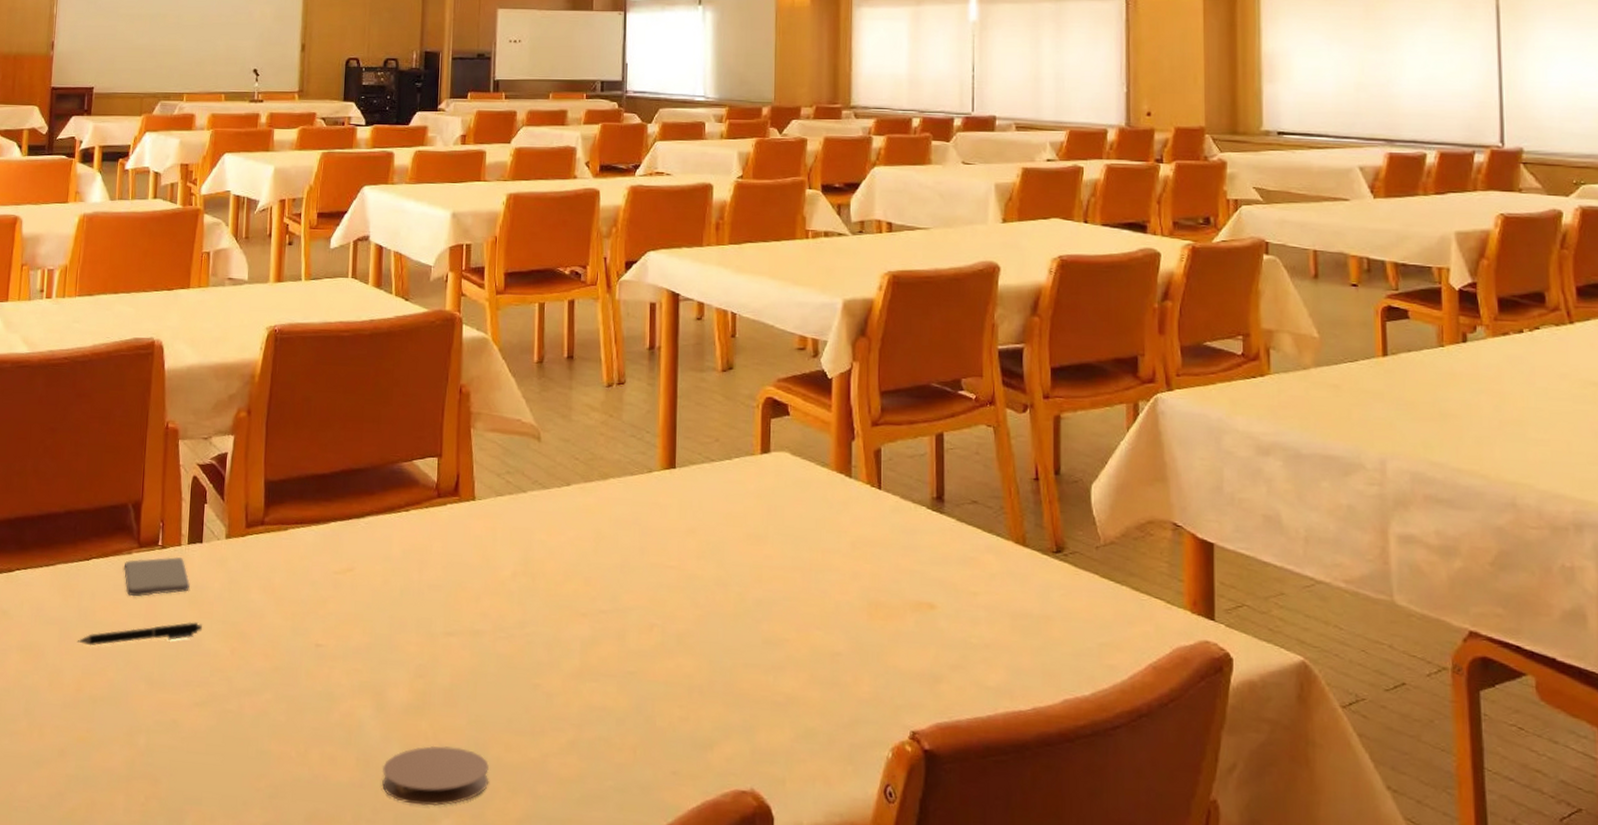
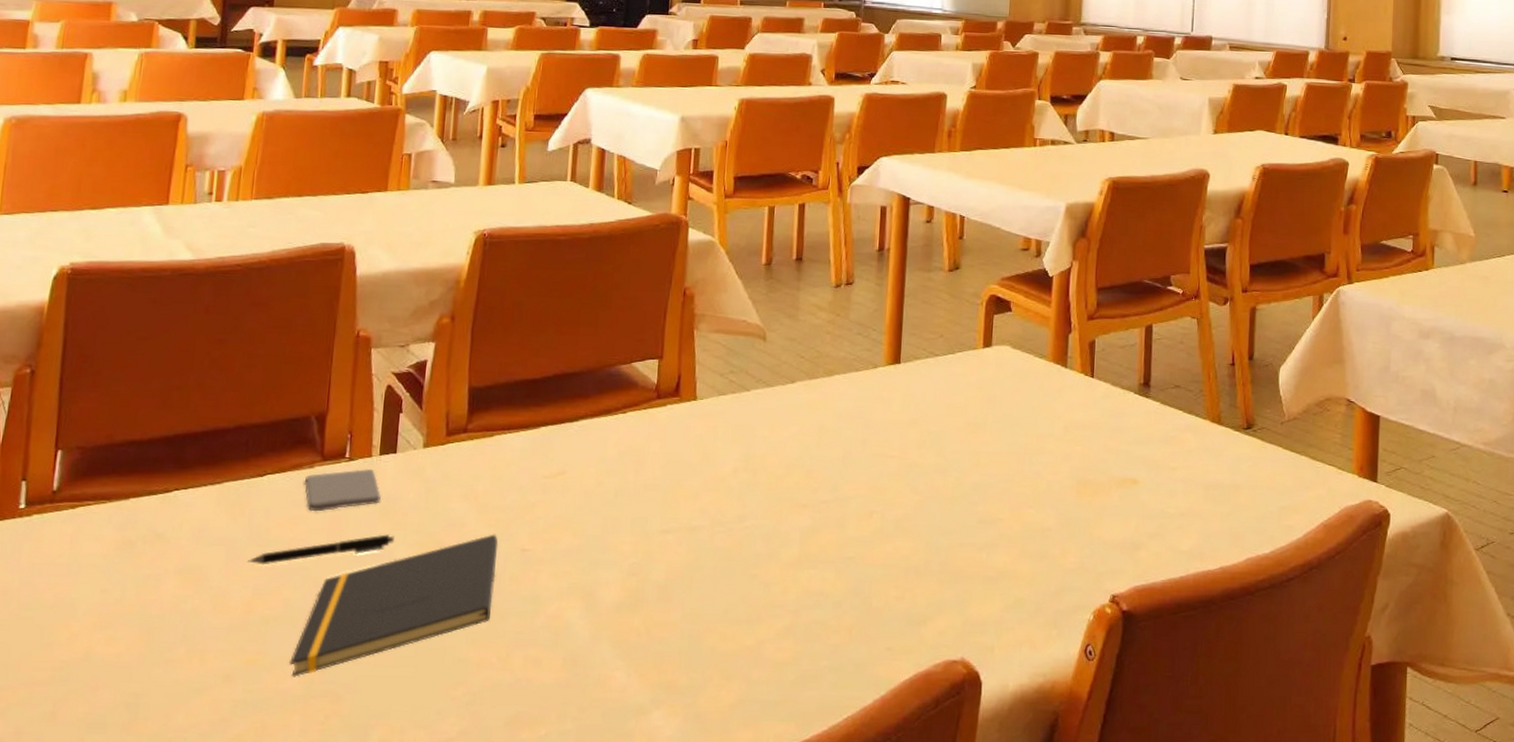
notepad: none [113,627,295,757] -> present [288,534,499,677]
coaster: present [382,745,489,807] -> none [590,640,703,699]

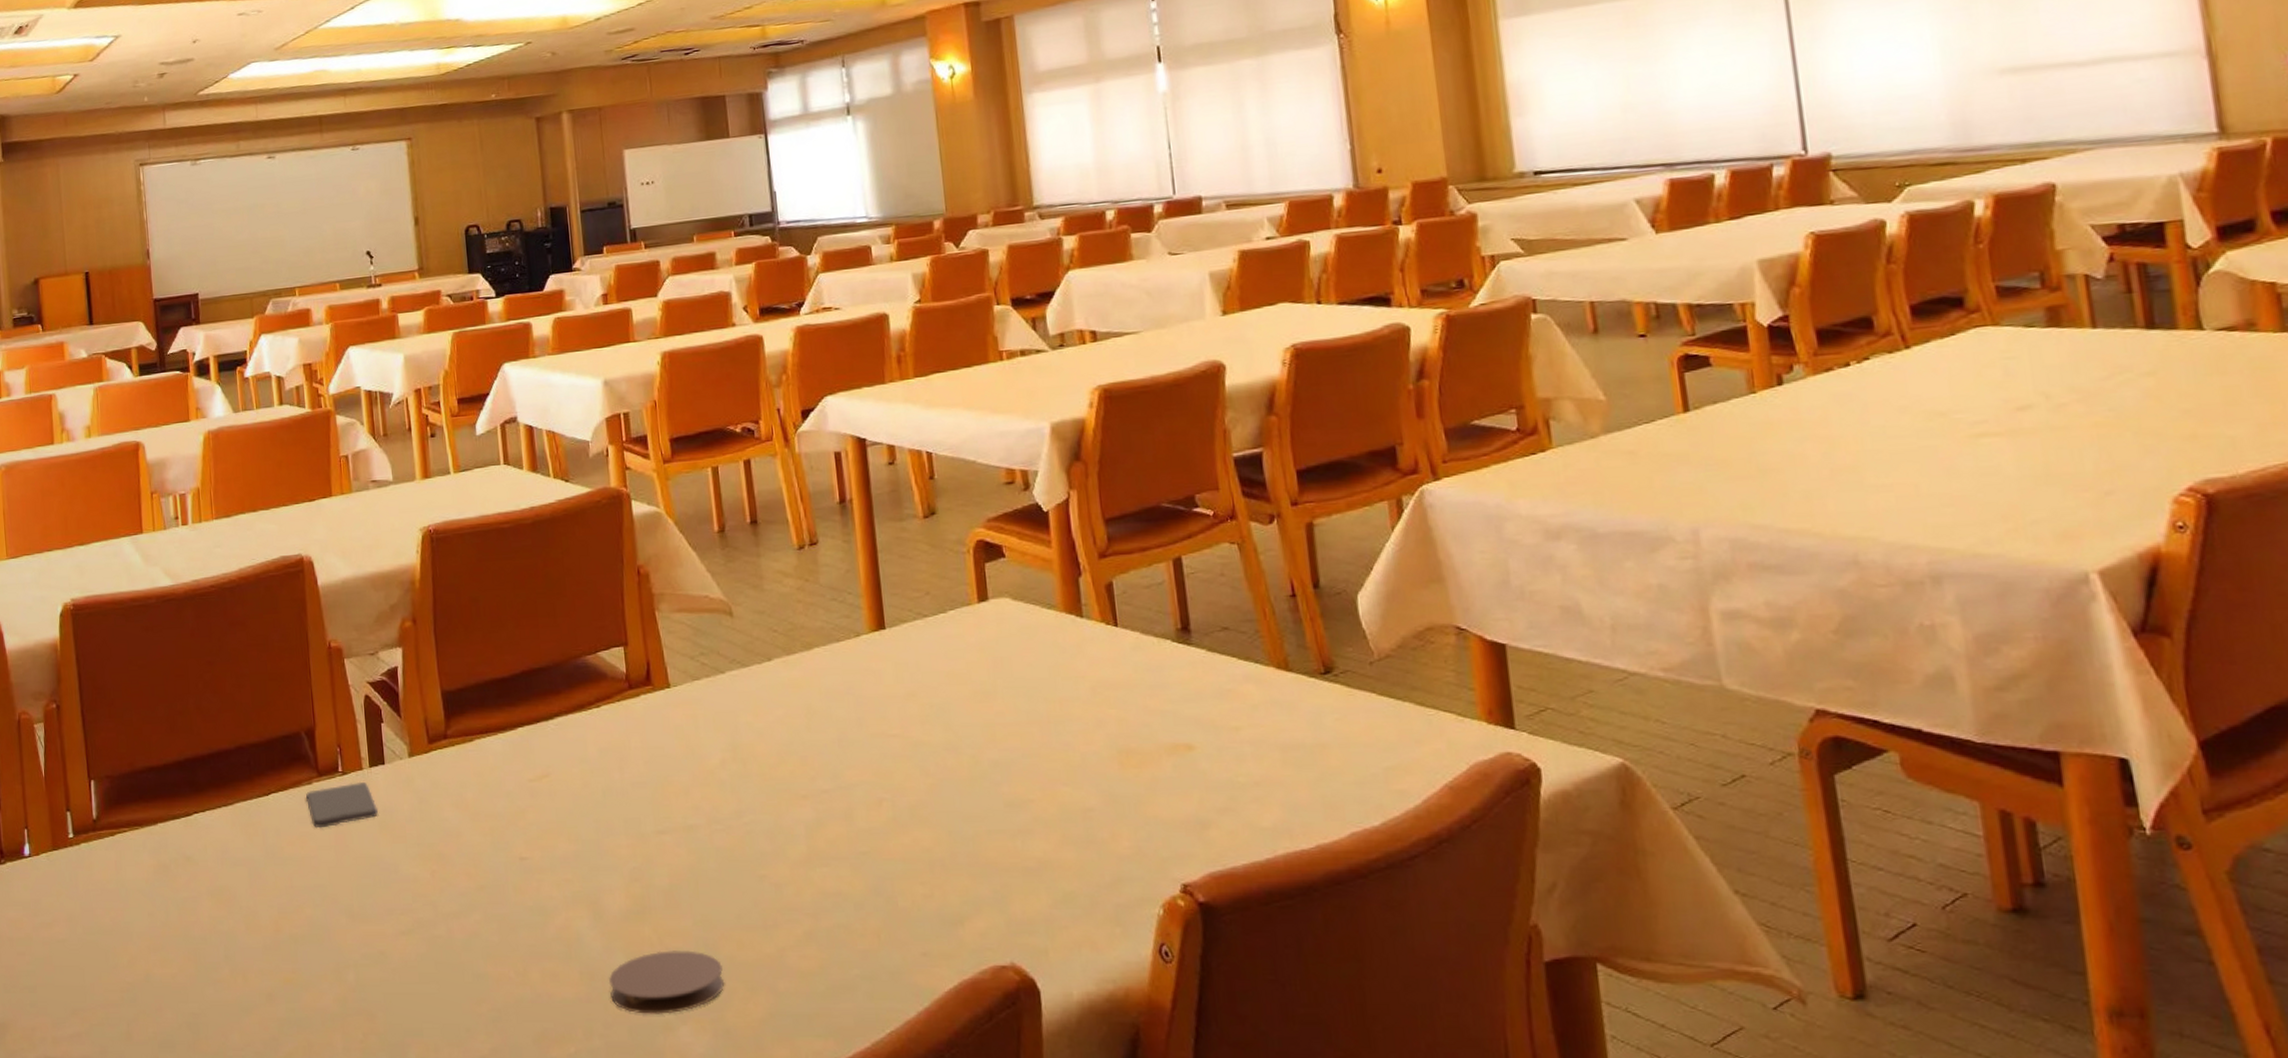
pen: present [247,534,394,565] -> none [268,848,397,884]
notepad: present [288,534,499,677] -> none [321,843,501,995]
coaster: none [590,640,703,699] -> present [609,950,724,1014]

